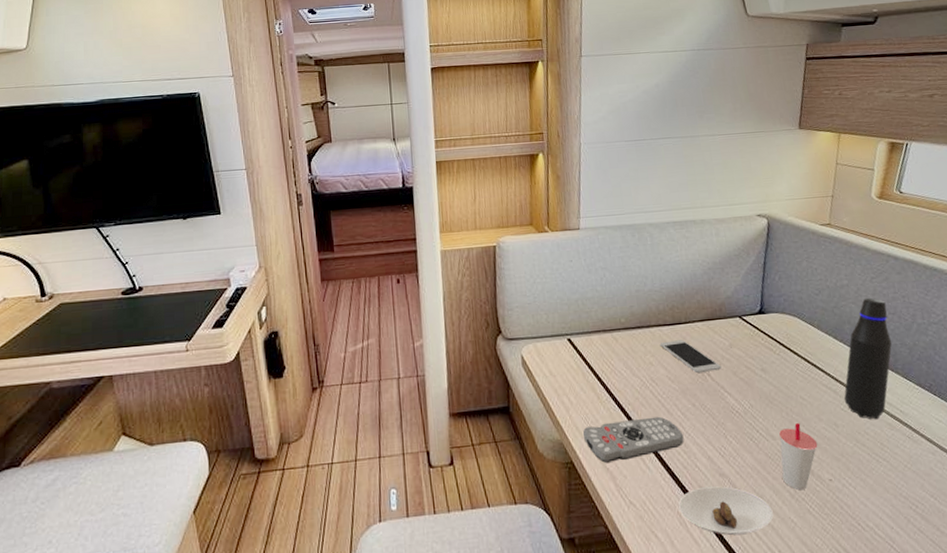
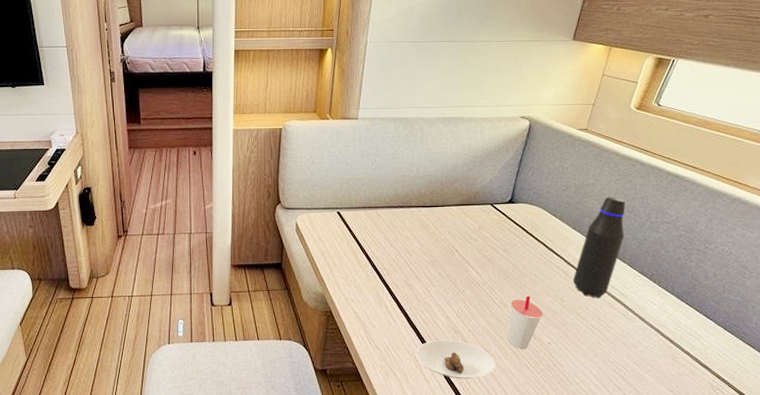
remote control: present [583,416,684,463] -> none [343,281,428,314]
smartphone: present [660,340,722,373] -> none [417,220,469,248]

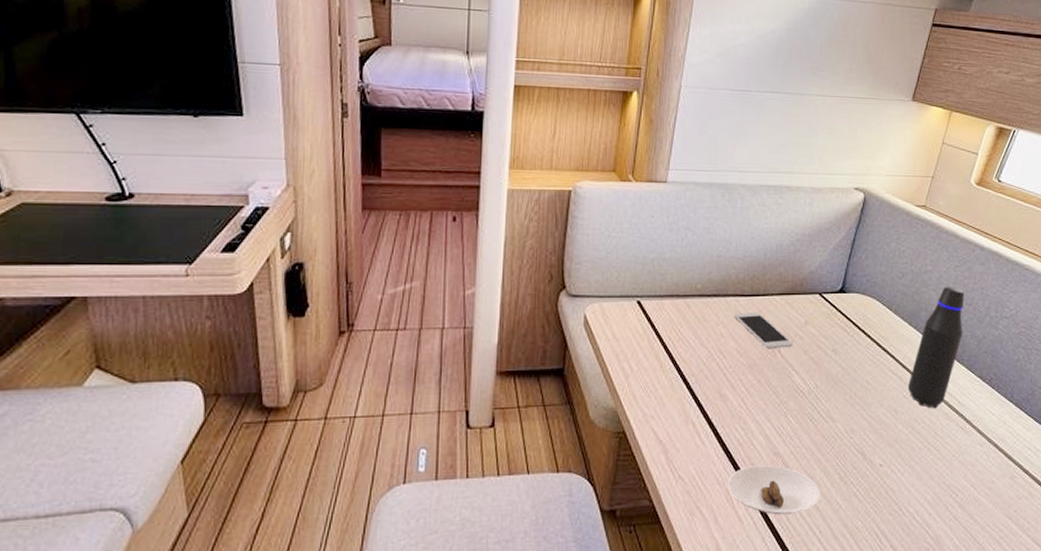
smartphone: none [417,220,469,248] -> present [734,313,793,348]
cup: present [508,296,543,349] -> none [835,407,875,474]

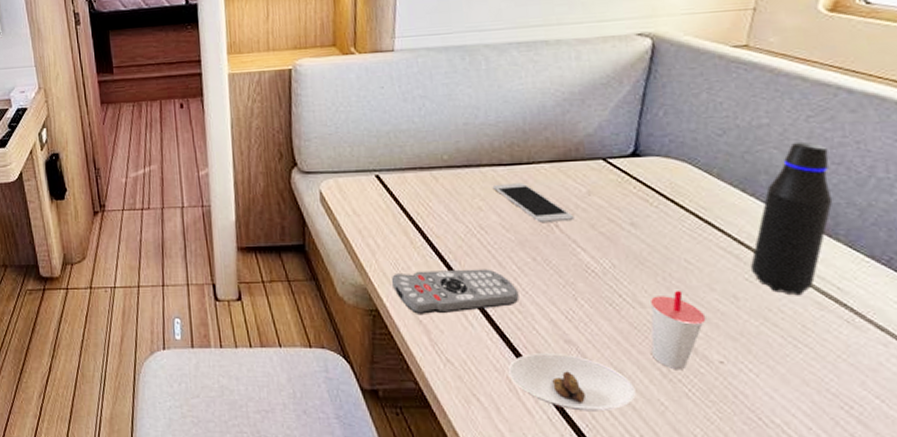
remote control: none [640,390,744,435] -> present [392,269,520,314]
cup: none [835,407,875,474] -> present [651,291,706,370]

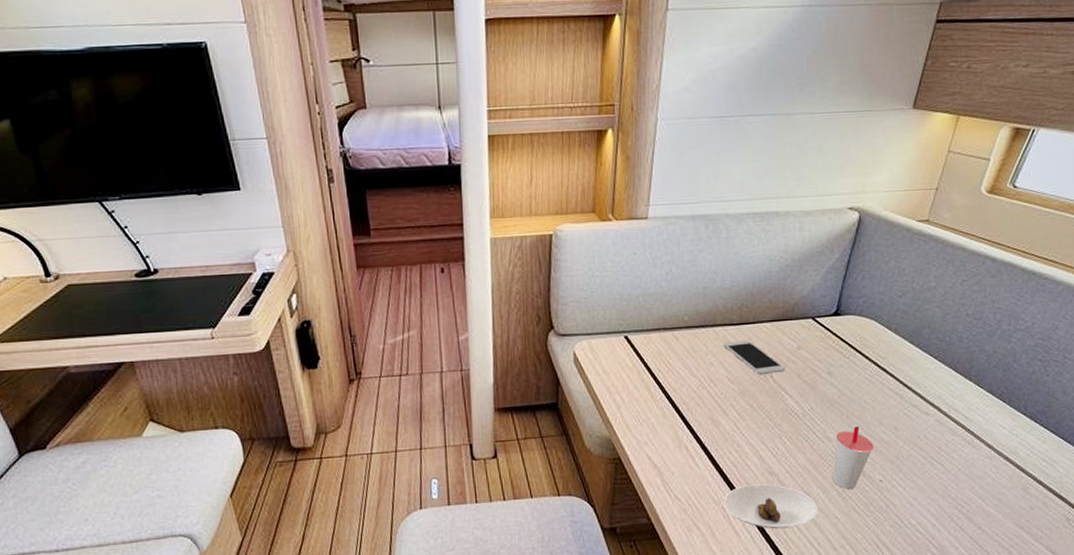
remote control: present [392,269,520,314] -> none [634,416,737,459]
water bottle: present [750,141,833,296] -> none [909,301,973,425]

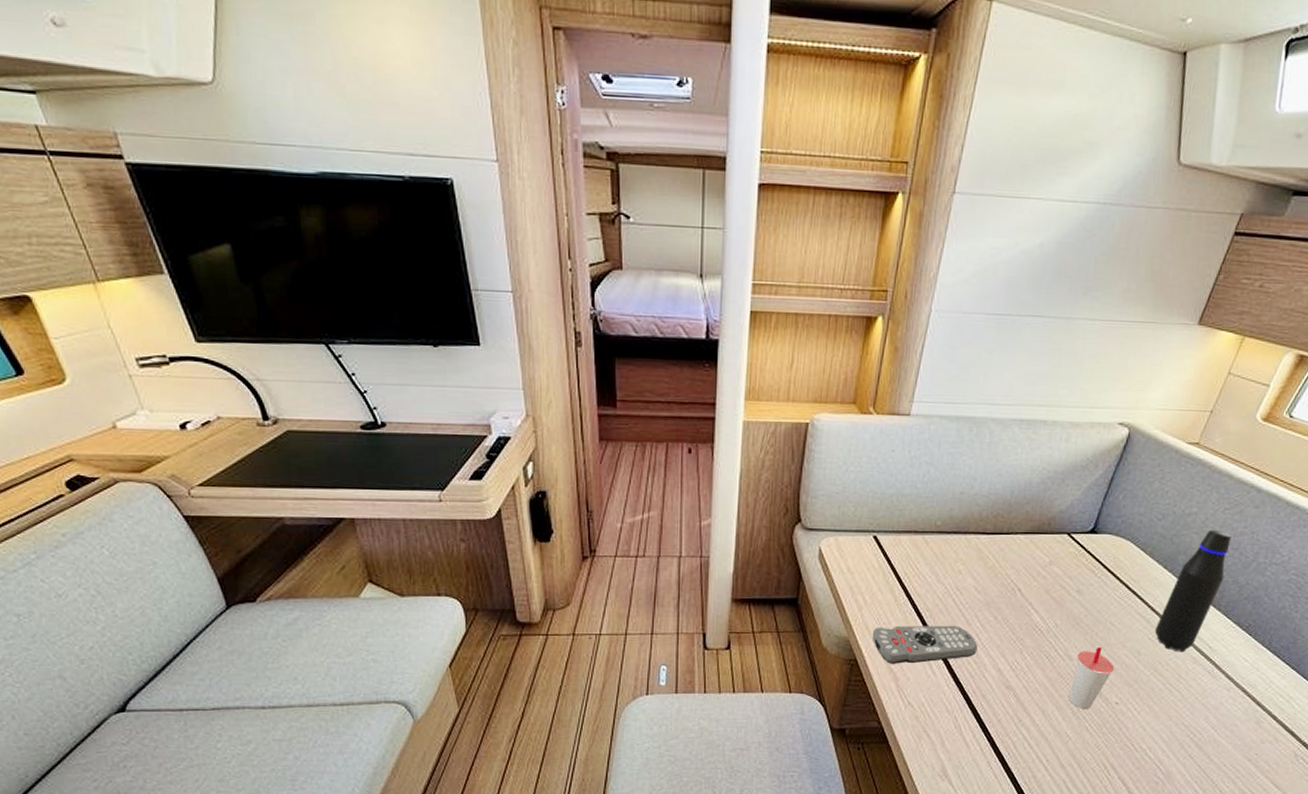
remote control: none [634,416,737,459] -> present [873,625,978,664]
smartphone: present [723,340,786,374] -> none [973,550,1035,587]
saucer: present [723,484,818,529] -> none [956,697,1051,743]
water bottle: none [909,301,973,425] -> present [1154,529,1232,653]

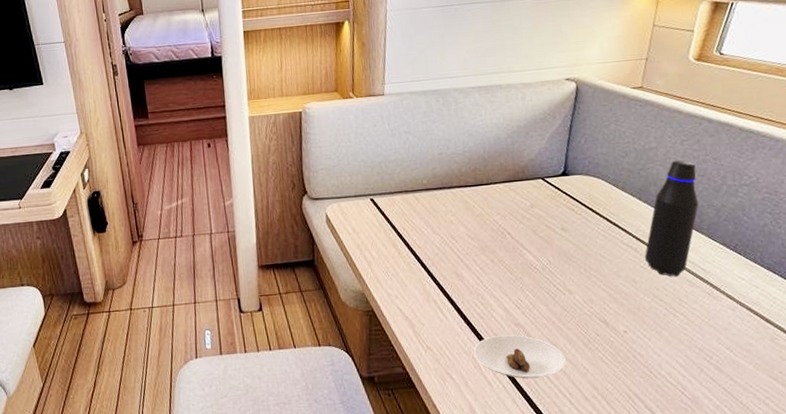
remote control: present [873,625,978,664] -> none [384,271,482,312]
saucer: none [956,697,1051,743] -> present [473,334,566,379]
cup: present [1069,647,1115,710] -> none [576,279,615,341]

